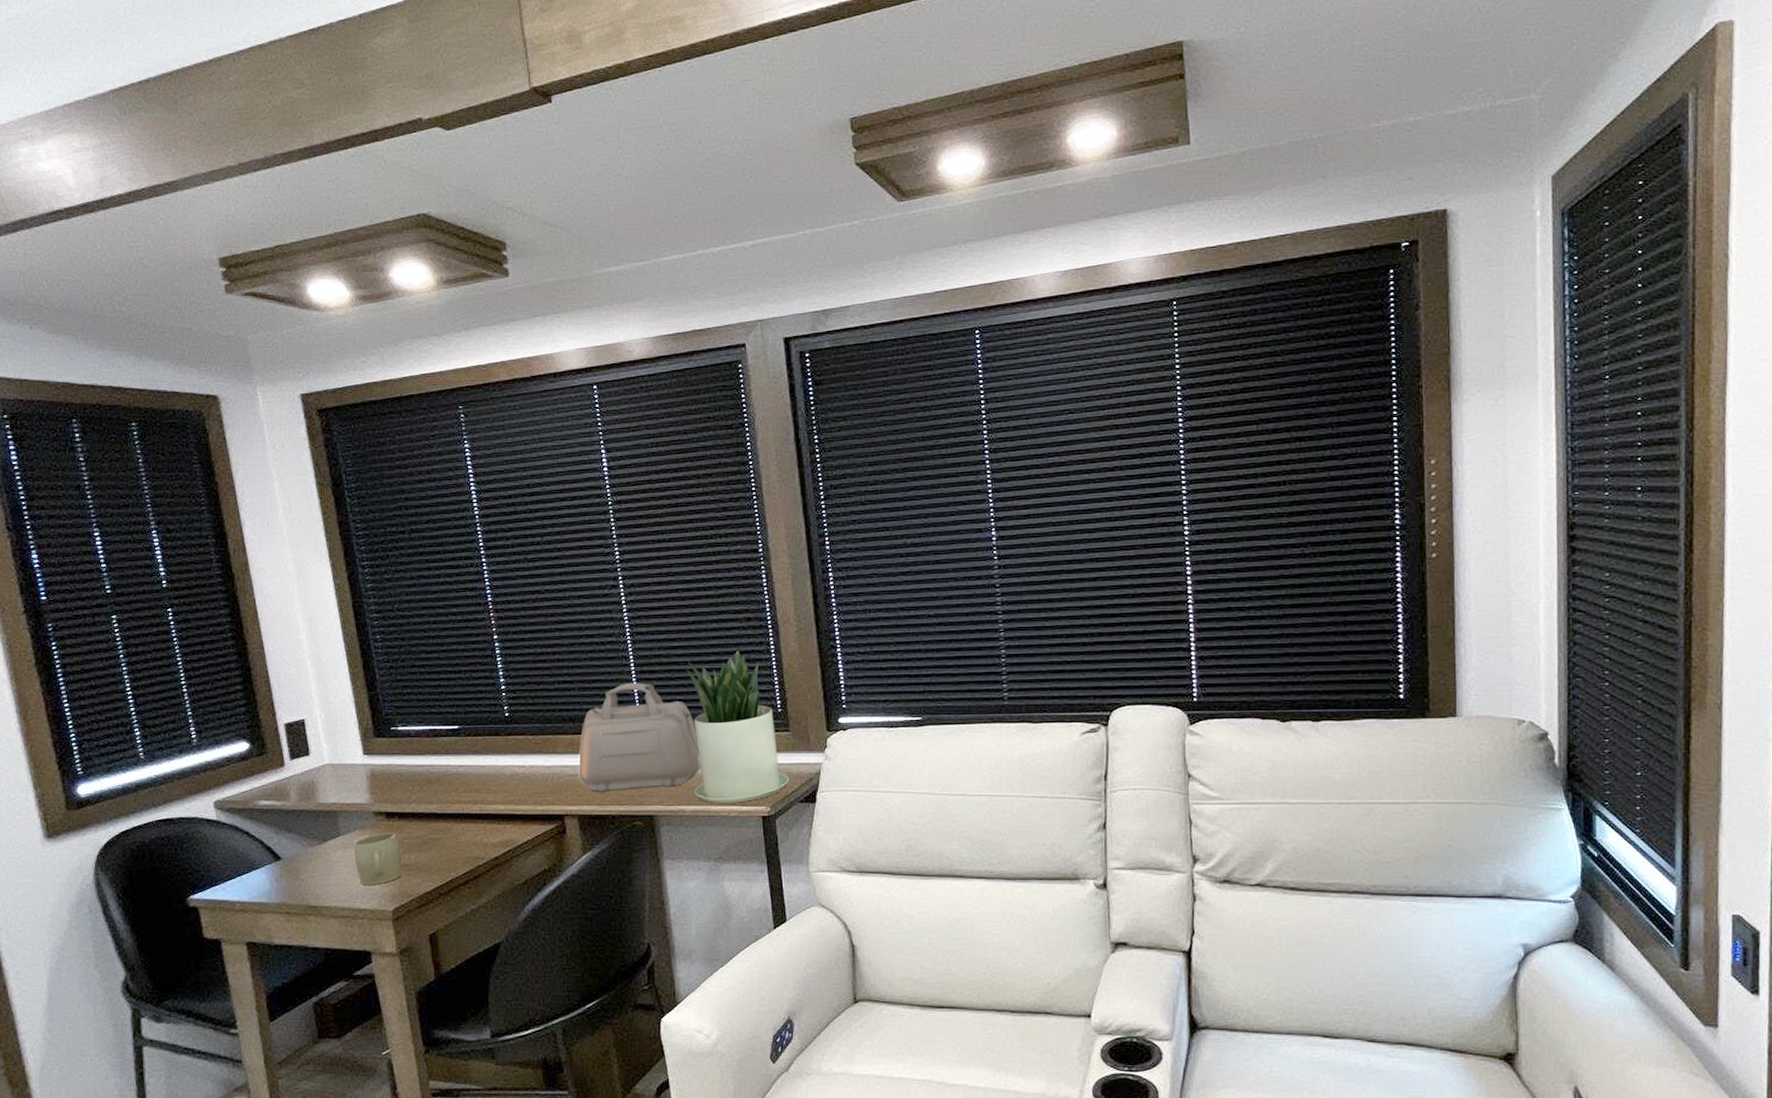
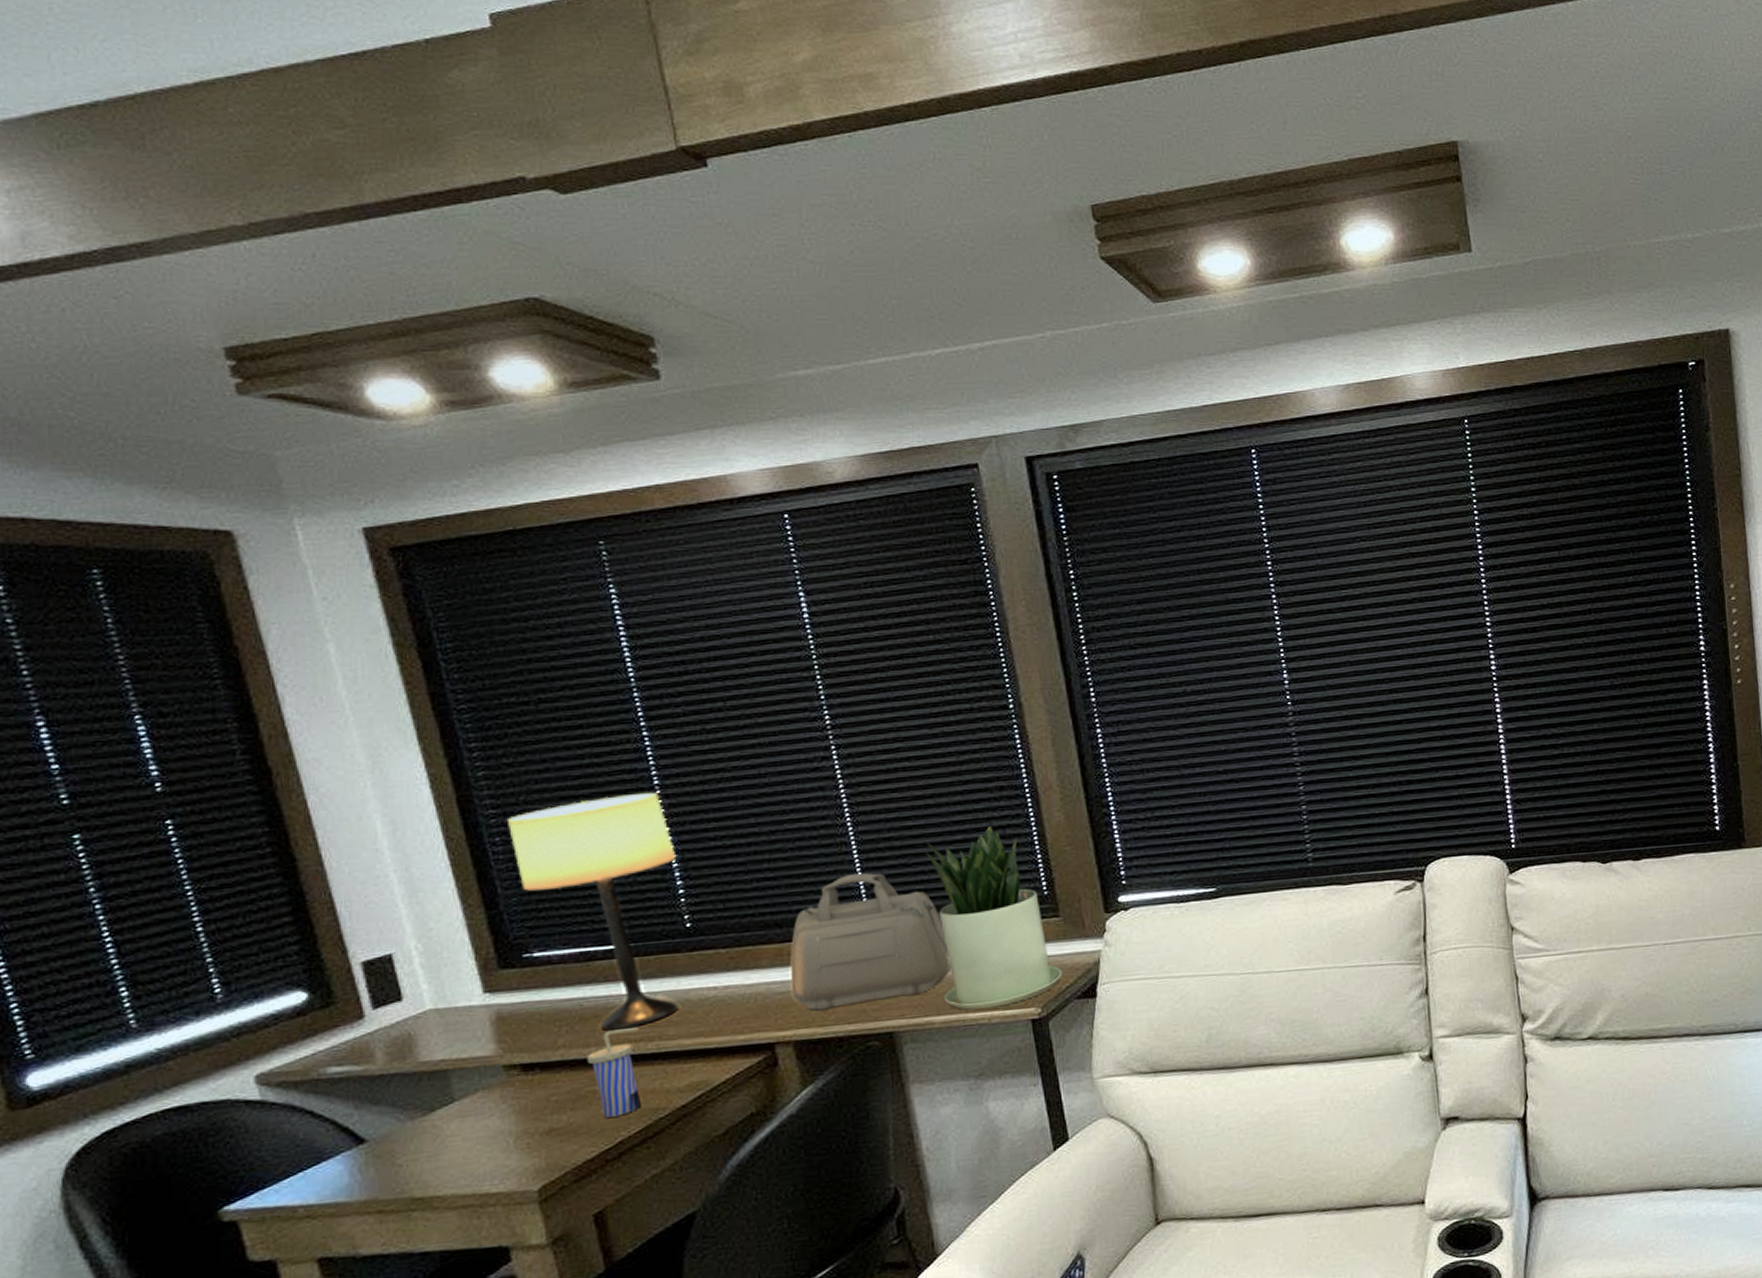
mug: present [354,832,403,885] -> none [476,1088,551,1162]
table lamp: none [385,606,501,794] -> present [506,792,679,1032]
beverage cup: none [430,791,468,860] -> present [586,1026,642,1118]

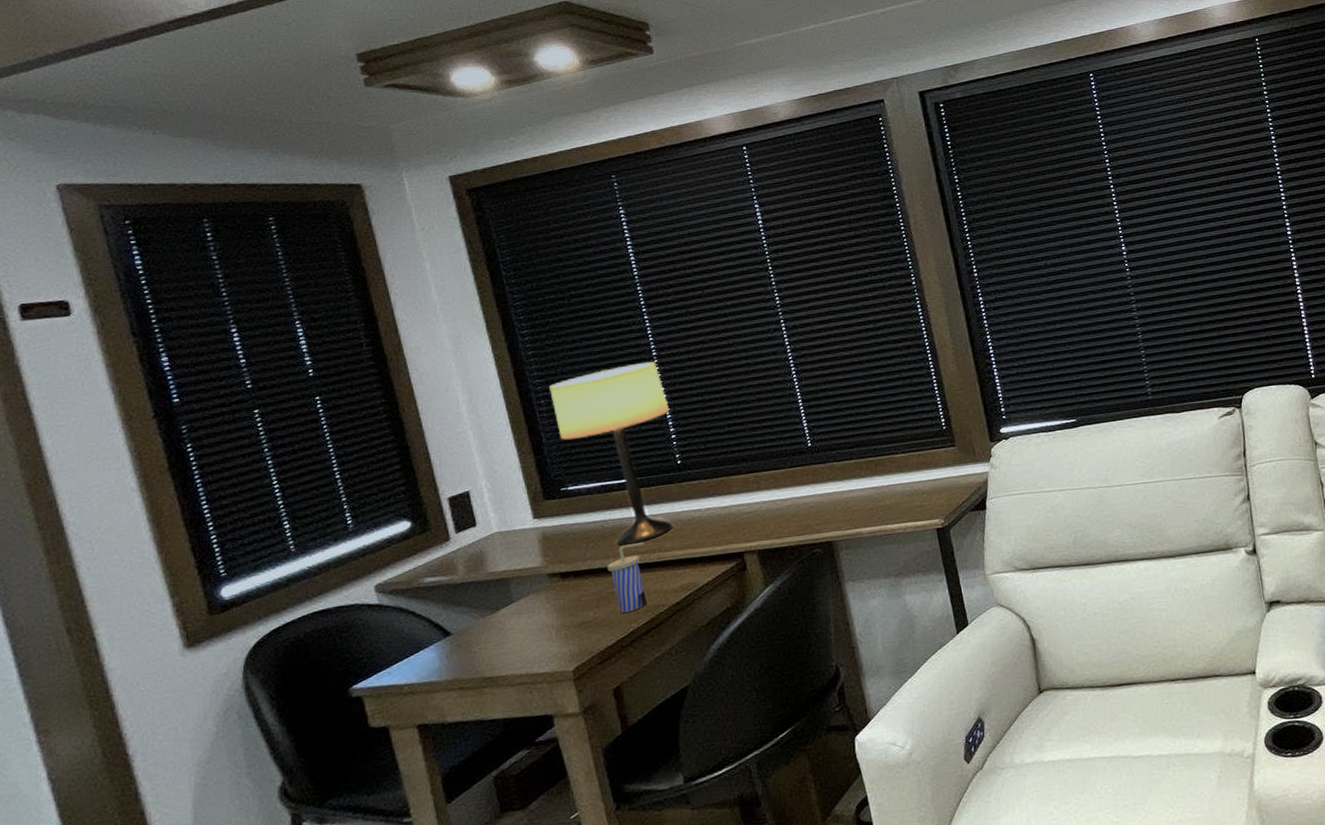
handbag: present [790,872,952,1010] -> none [754,417,875,526]
planter: present [925,826,1063,1010] -> none [852,377,959,523]

